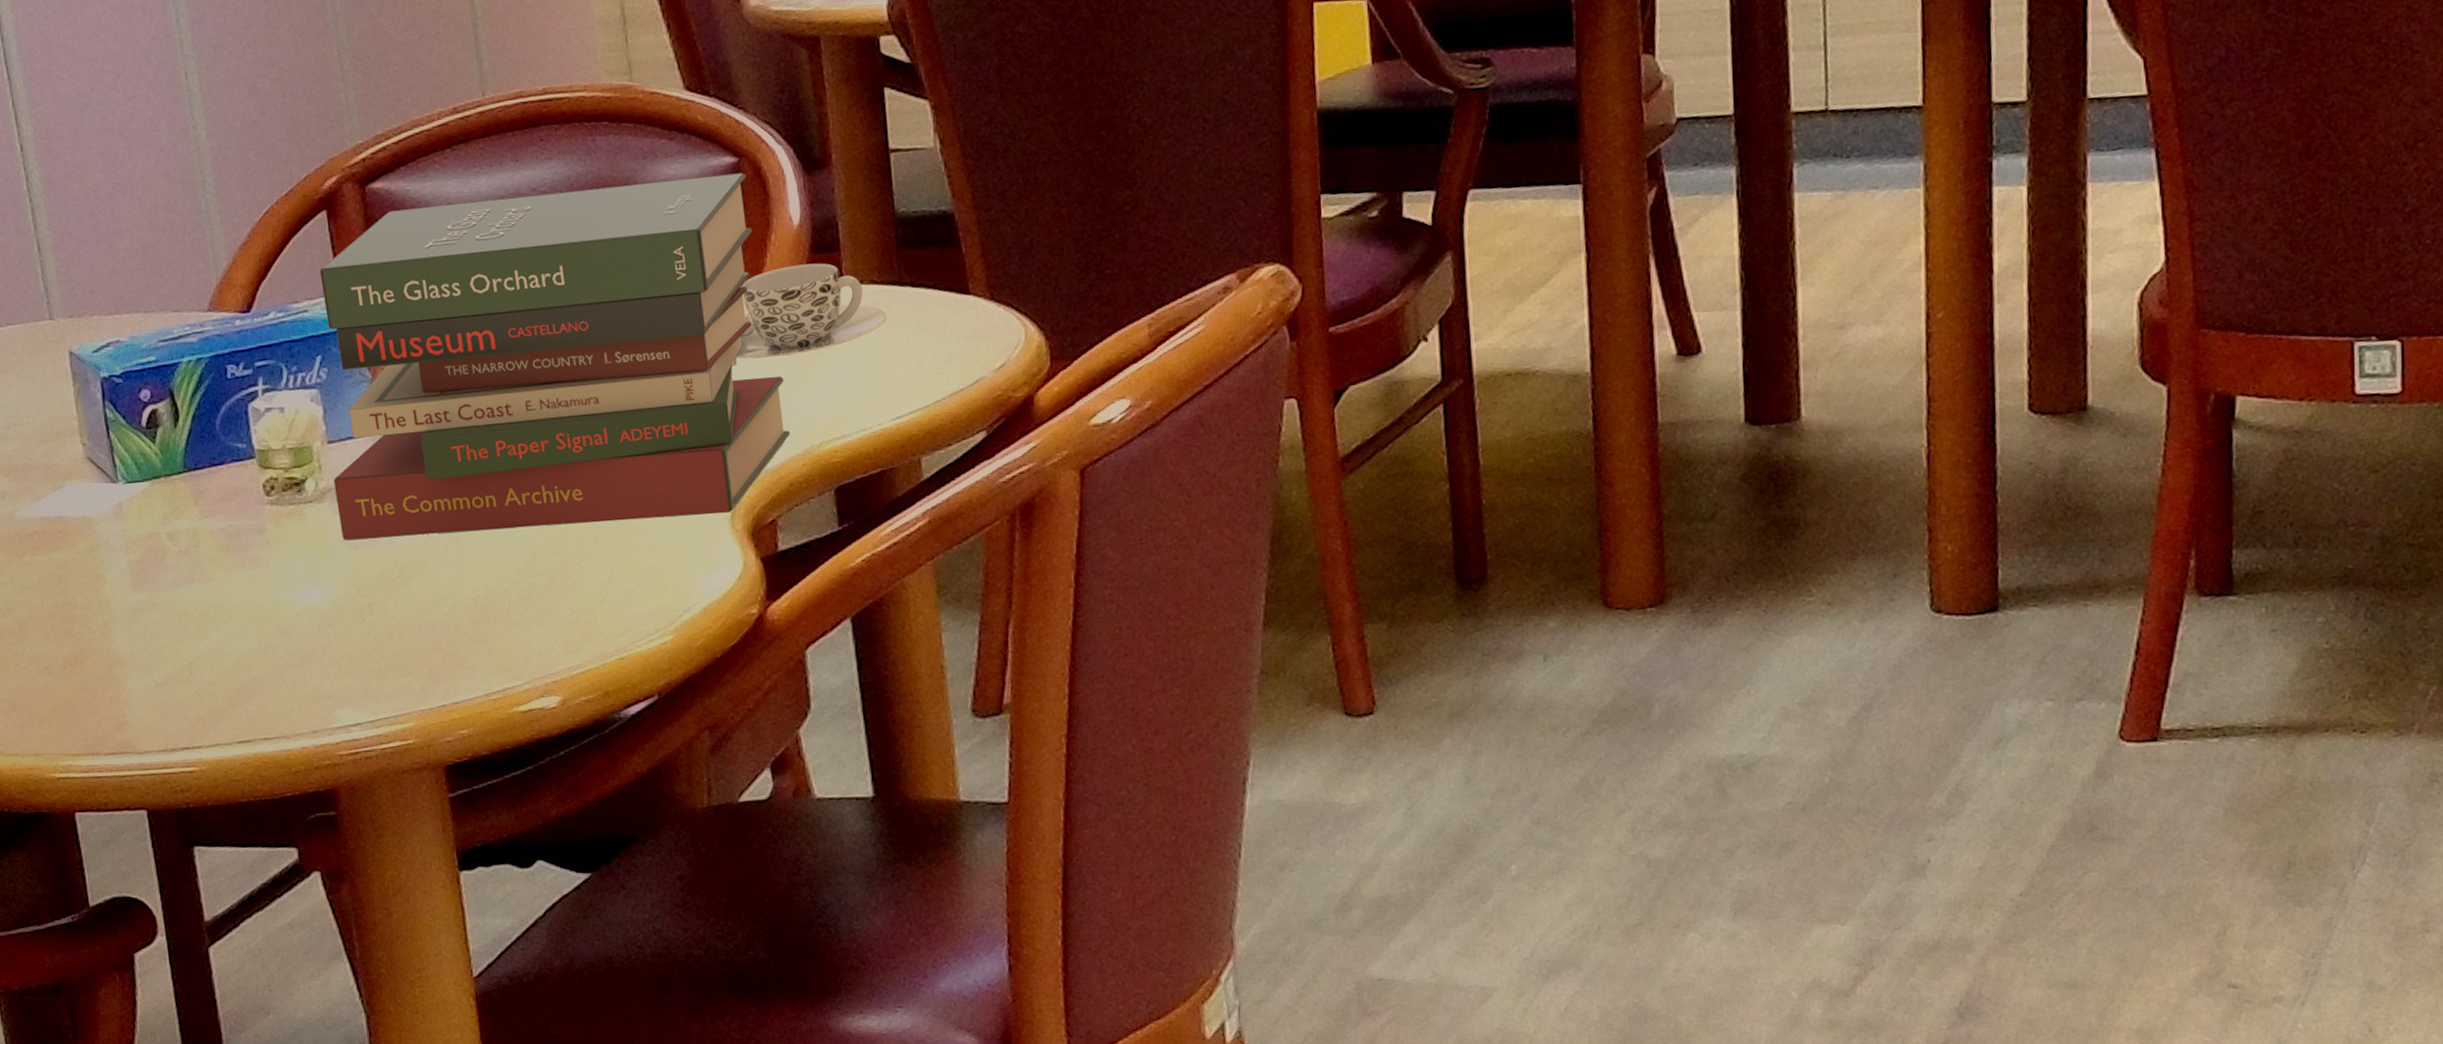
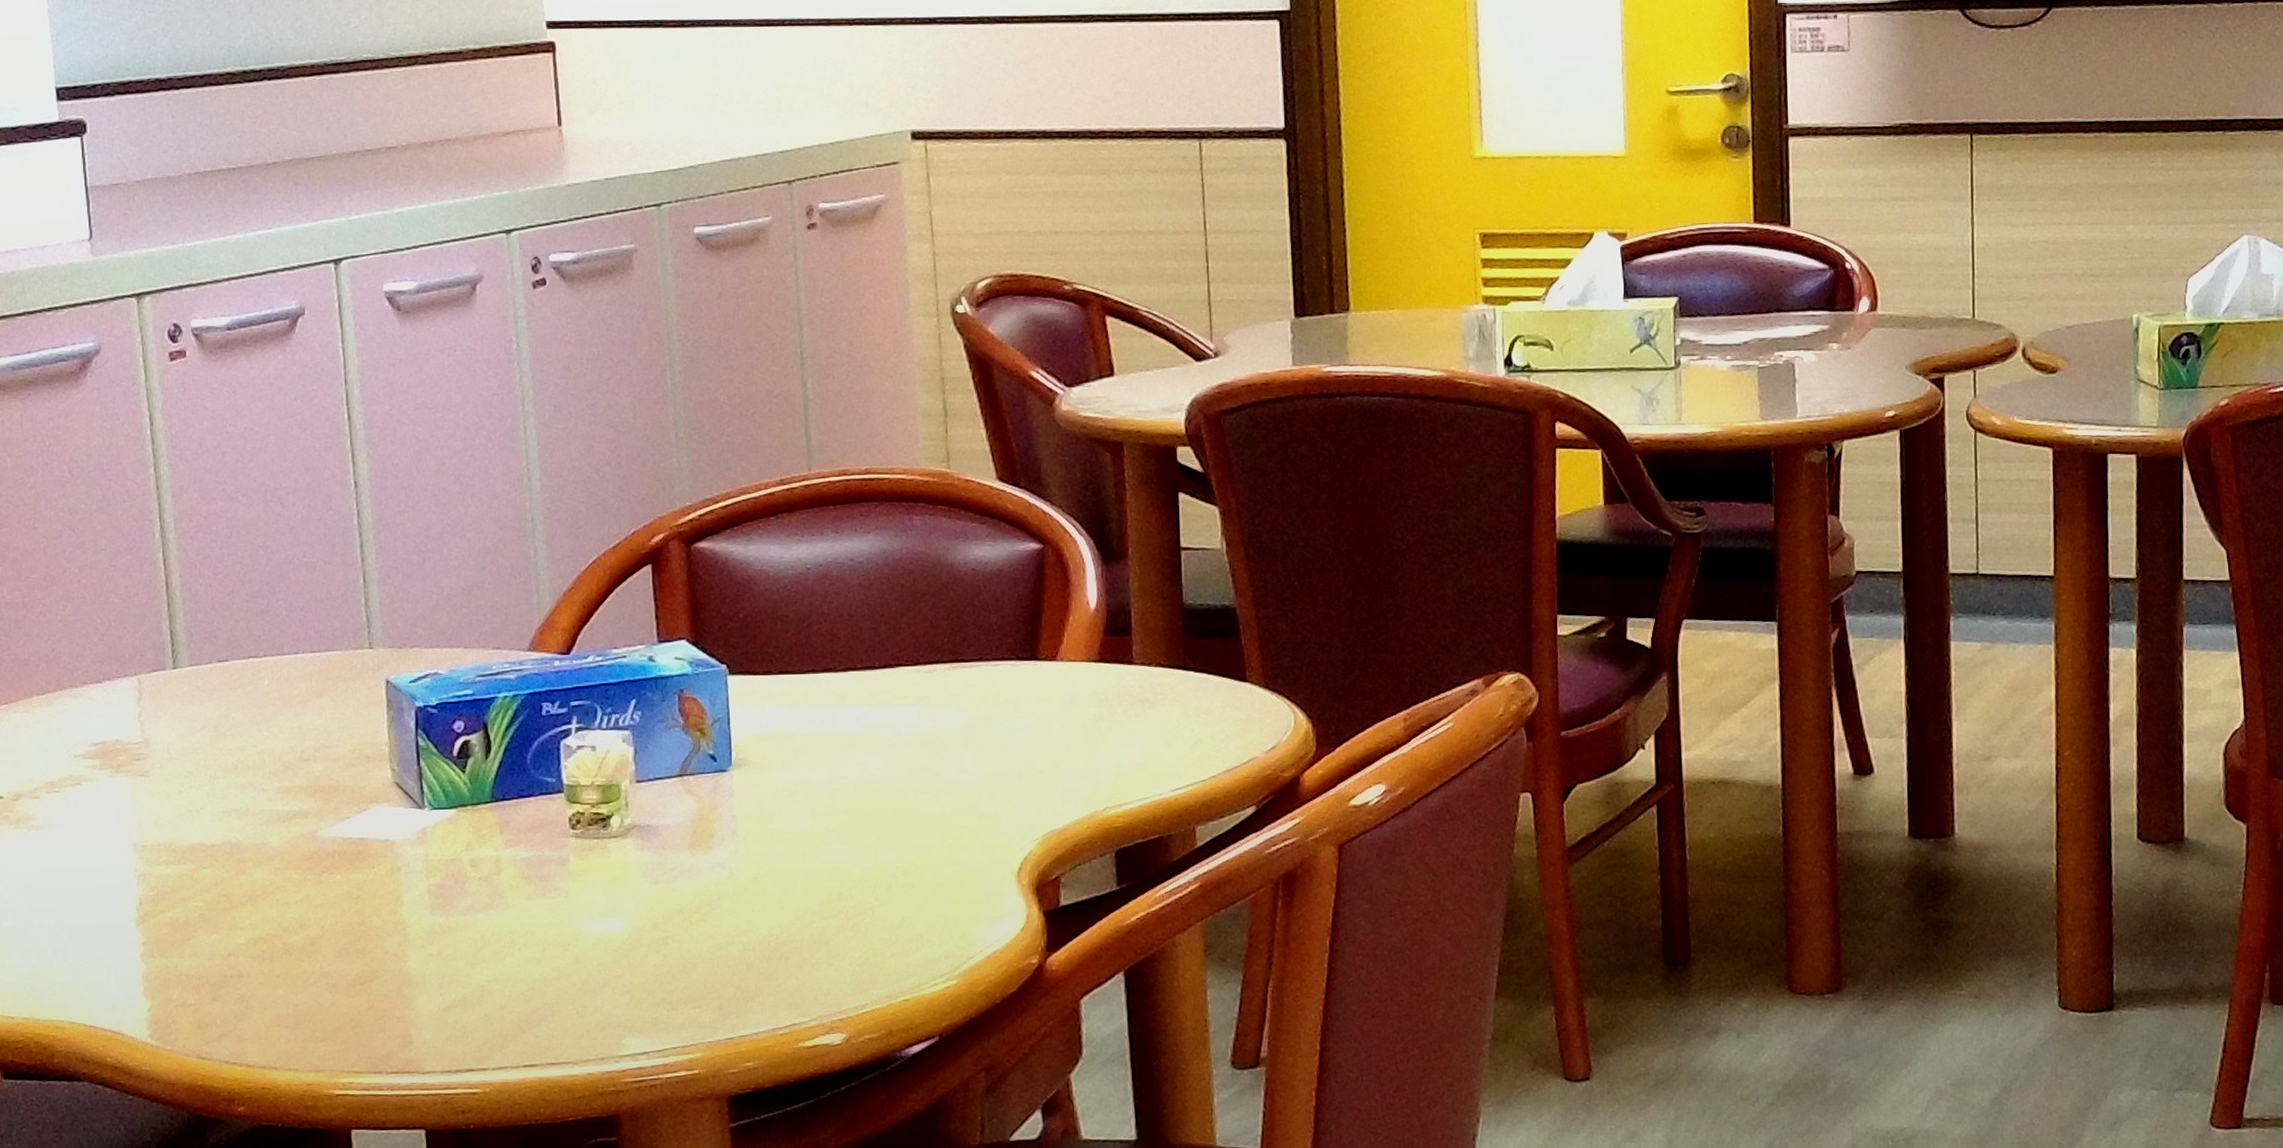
books: present [319,172,791,540] -> none [639,558,1077,875]
teacup: present [732,263,887,367] -> none [1026,644,1171,734]

